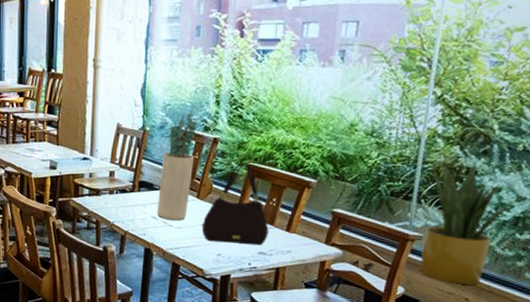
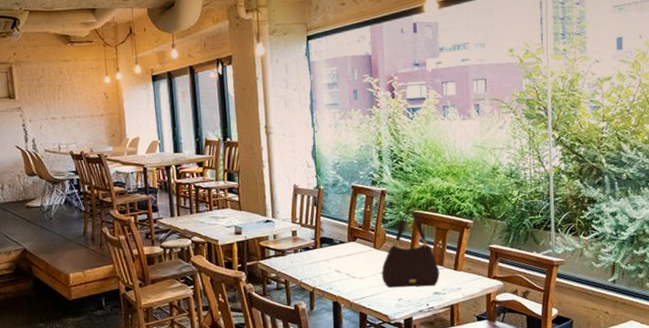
vase: present [157,110,197,221] -> none [338,166,367,272]
planter: present [419,160,513,286] -> none [562,190,627,301]

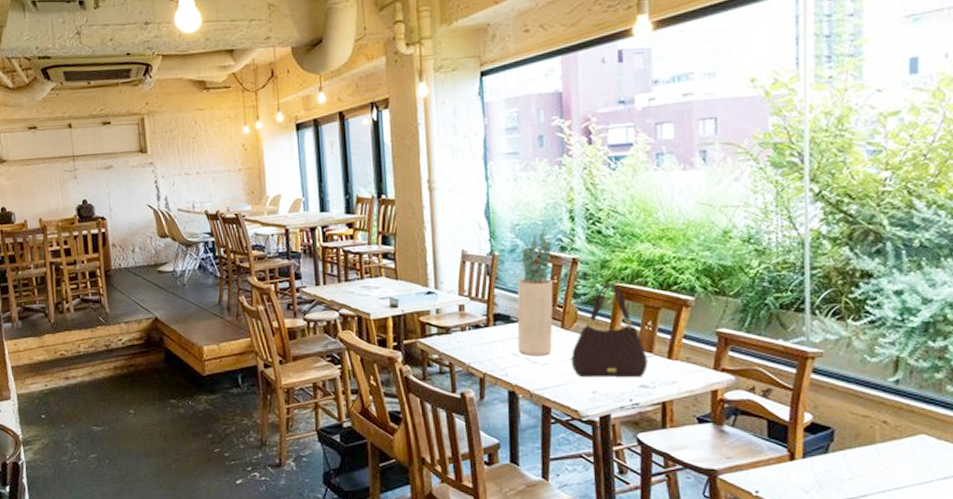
vase: none [338,166,367,272] -> present [517,229,553,357]

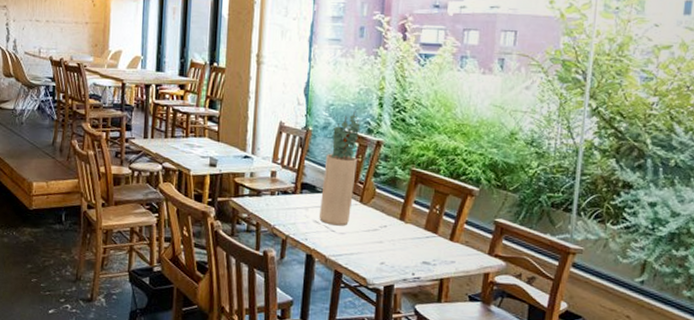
handbag: present [570,284,648,378] -> none [364,168,433,255]

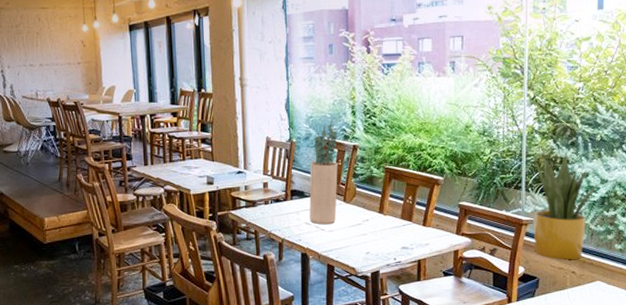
planter: none [581,173,668,303] -> present [534,150,598,261]

